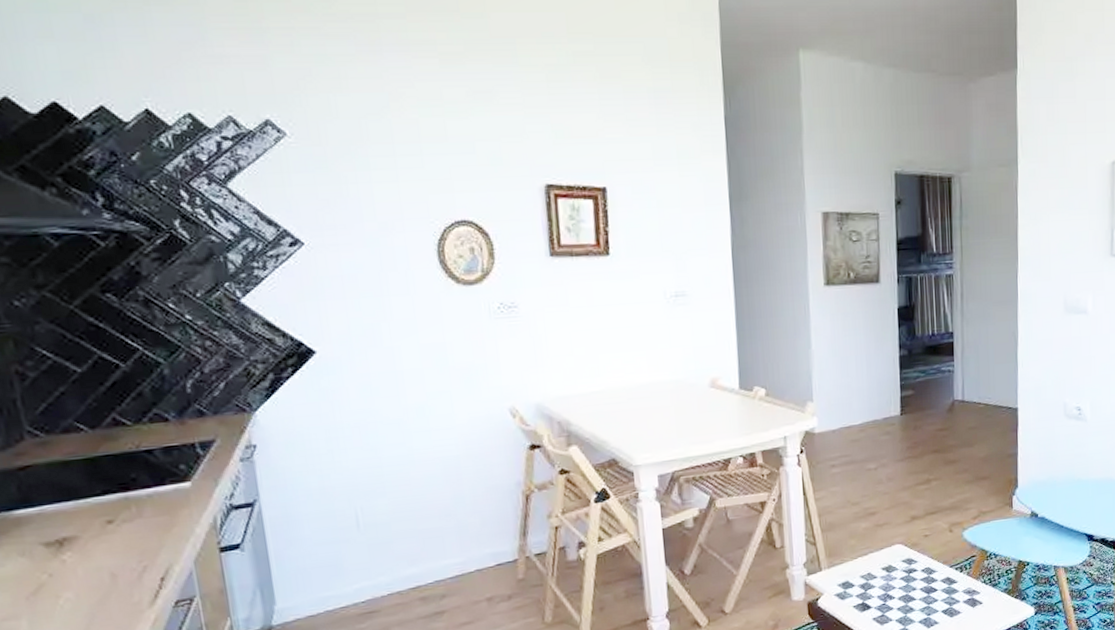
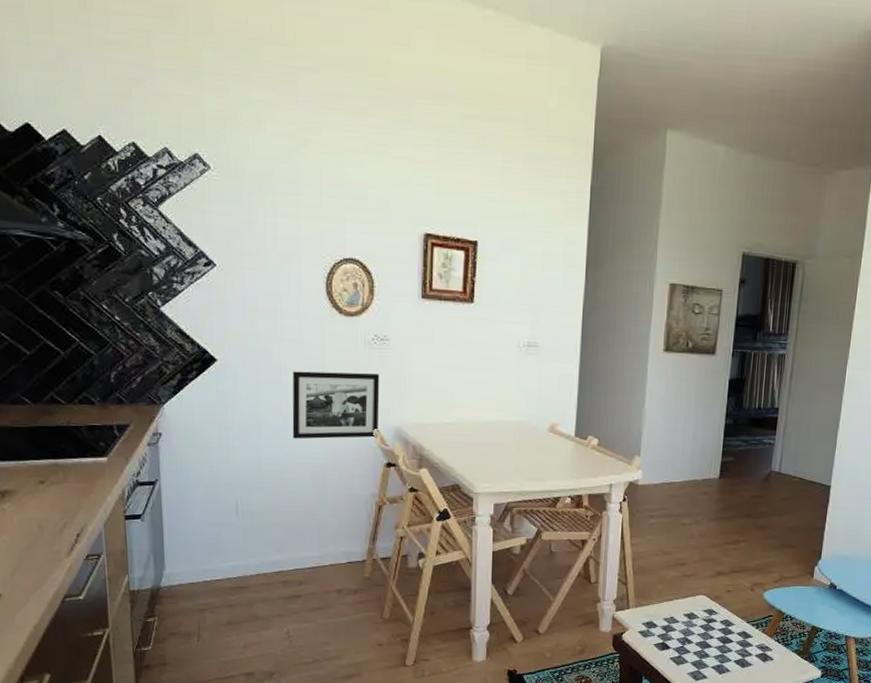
picture frame: none [408,346,516,432] -> present [292,371,380,439]

